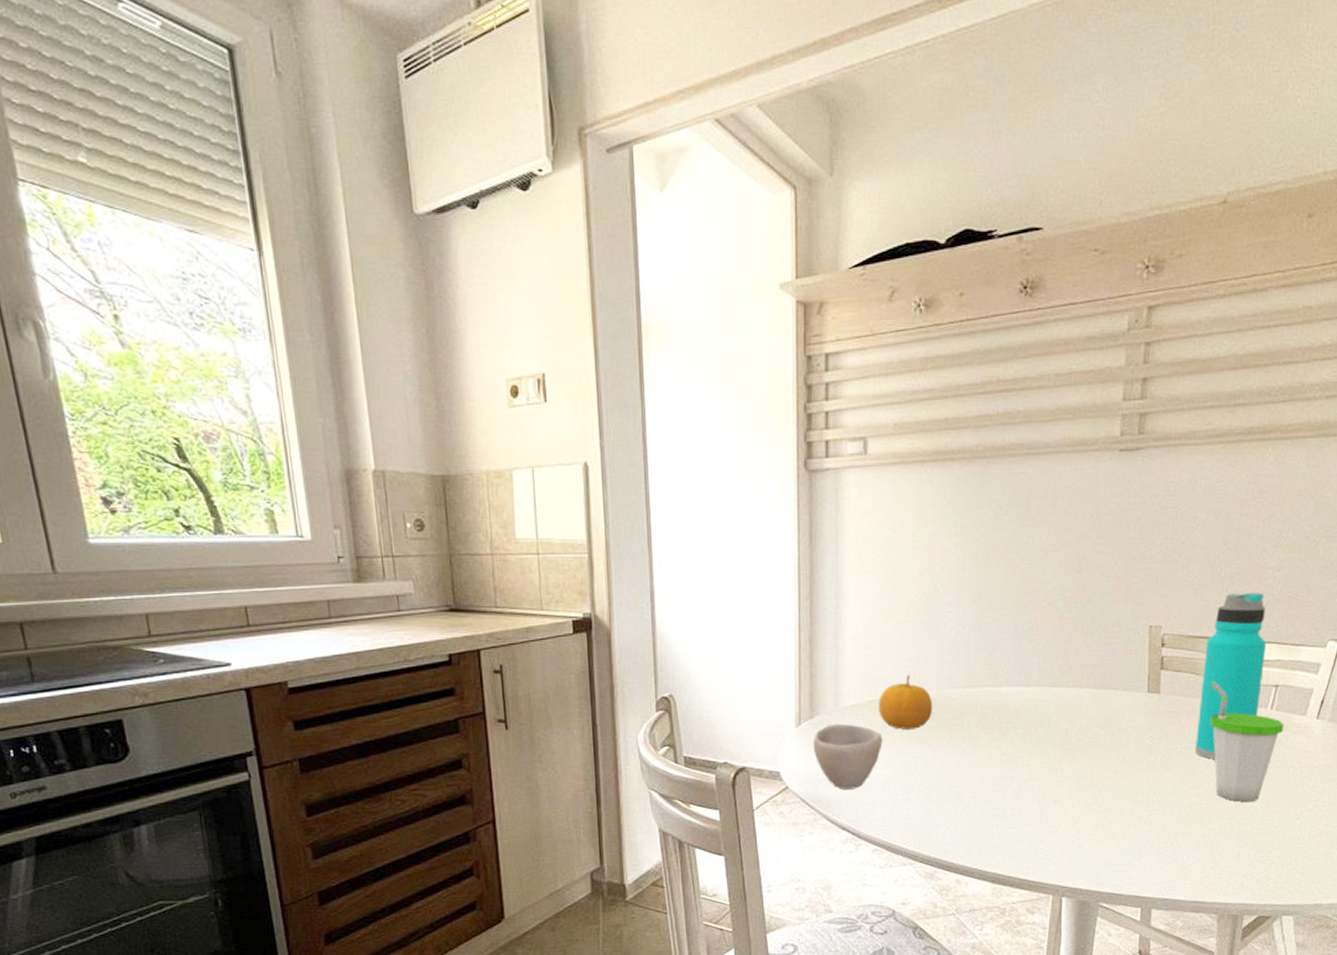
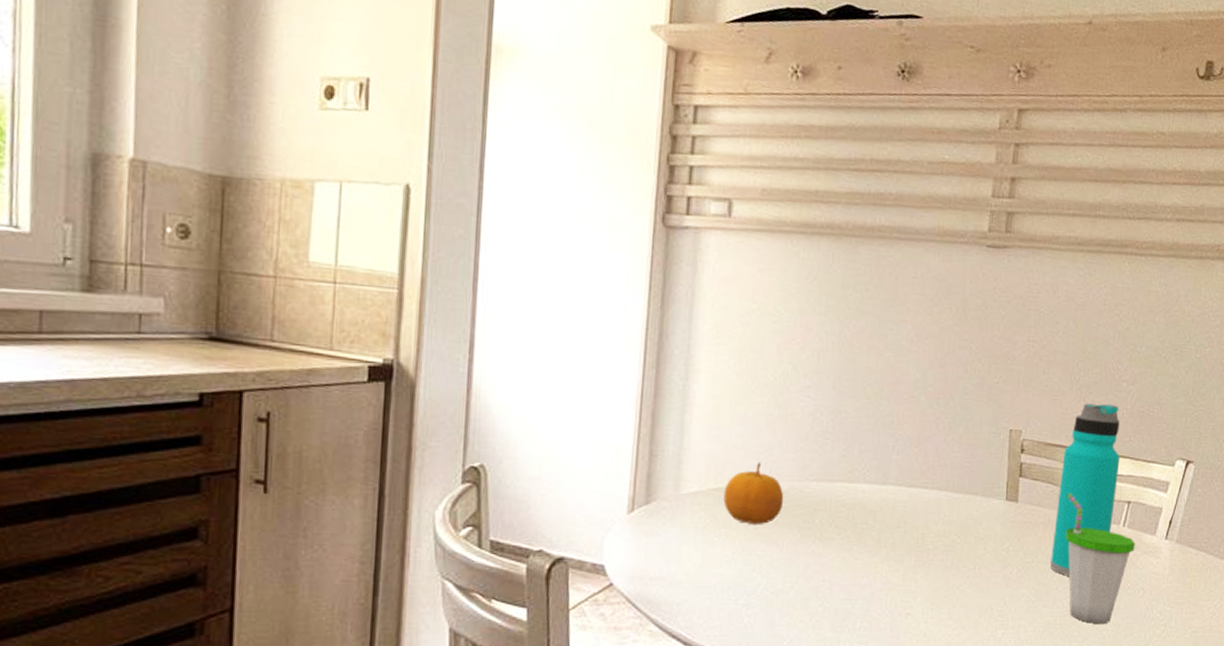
cup: present [813,723,882,790] -> none [645,512,726,590]

